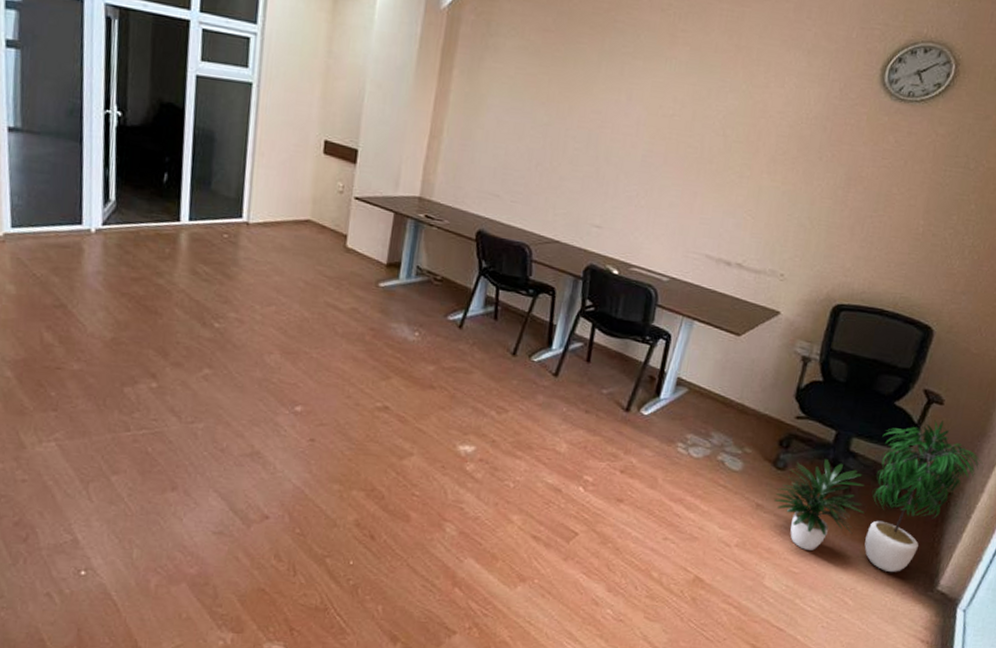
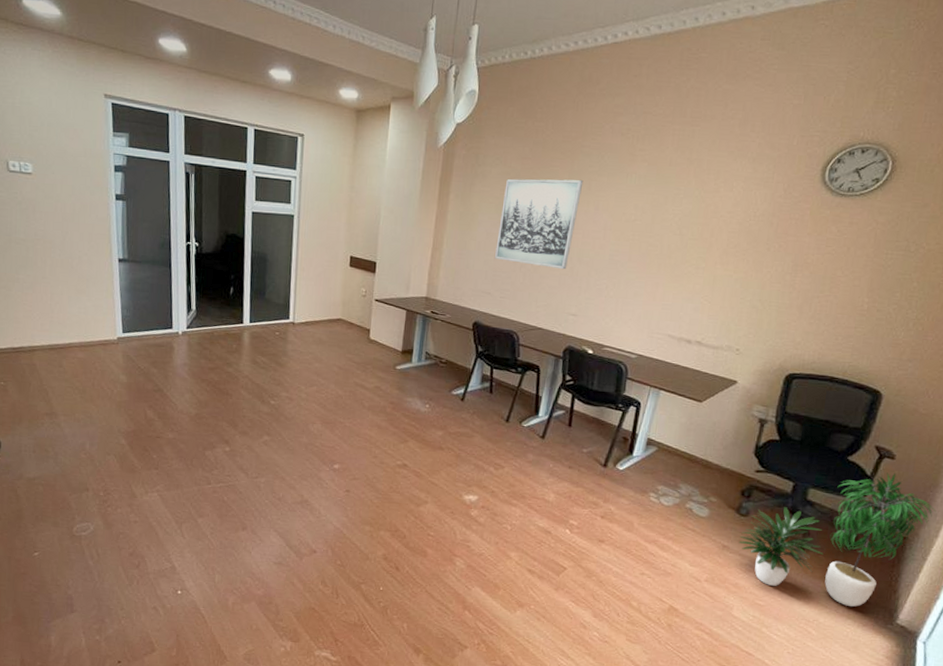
wall art: none [506,55,615,171] -> present [495,178,584,270]

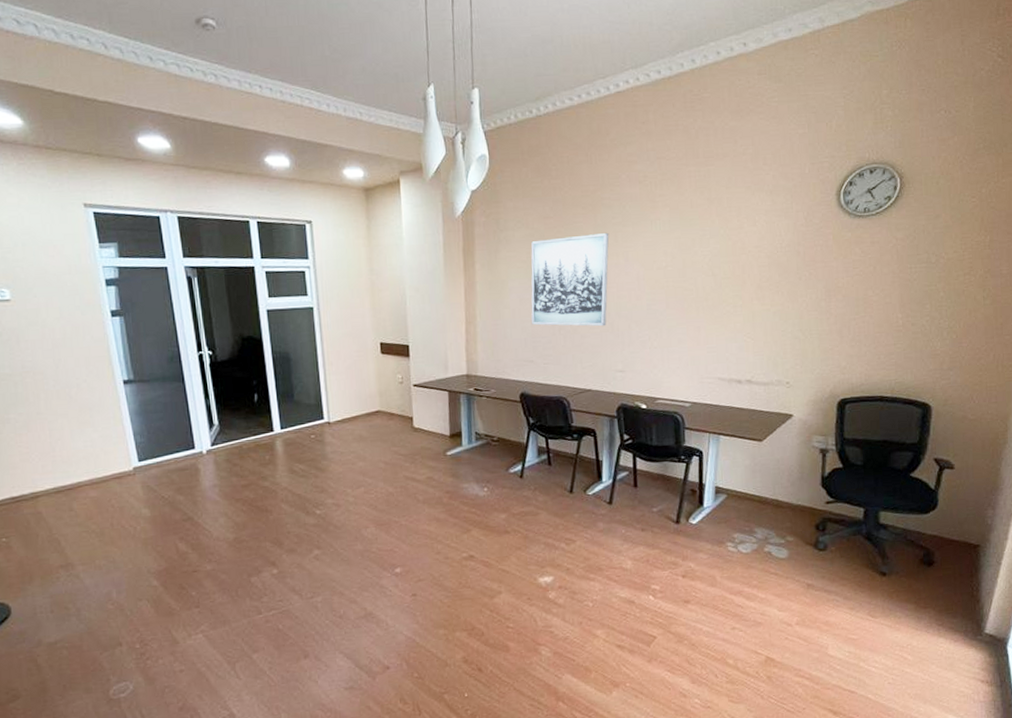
potted plant: present [739,472,937,607] -> none [822,482,1001,625]

